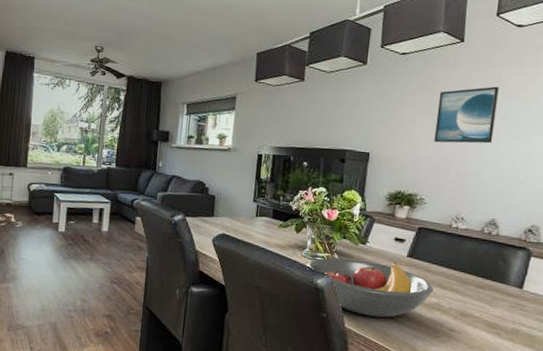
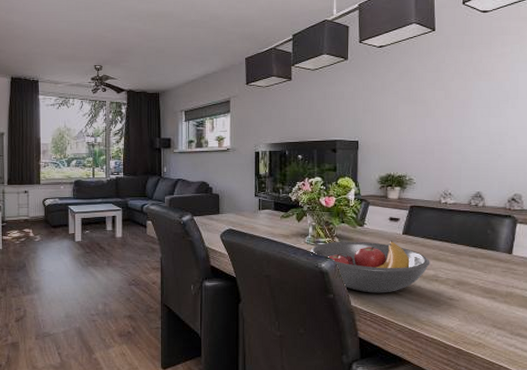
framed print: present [434,86,499,144] -> none [417,69,472,126]

